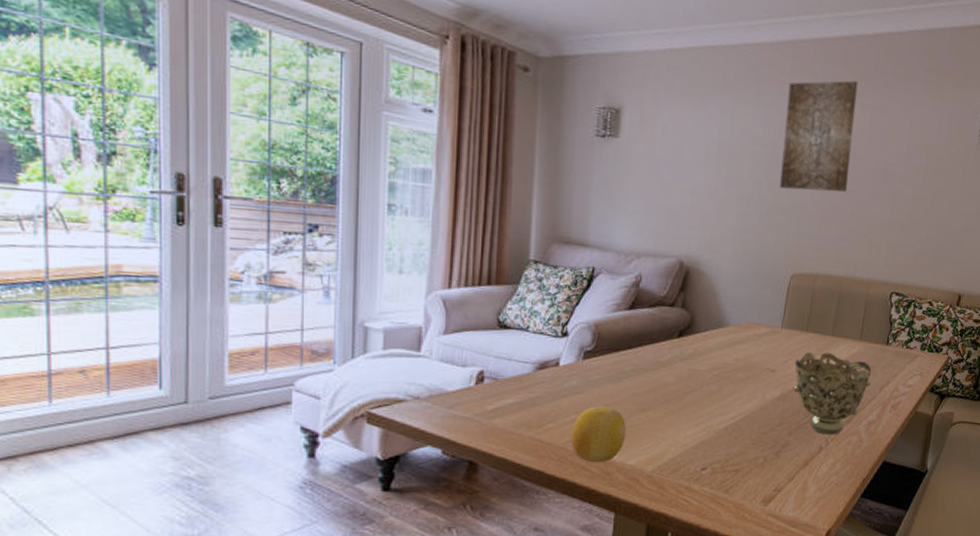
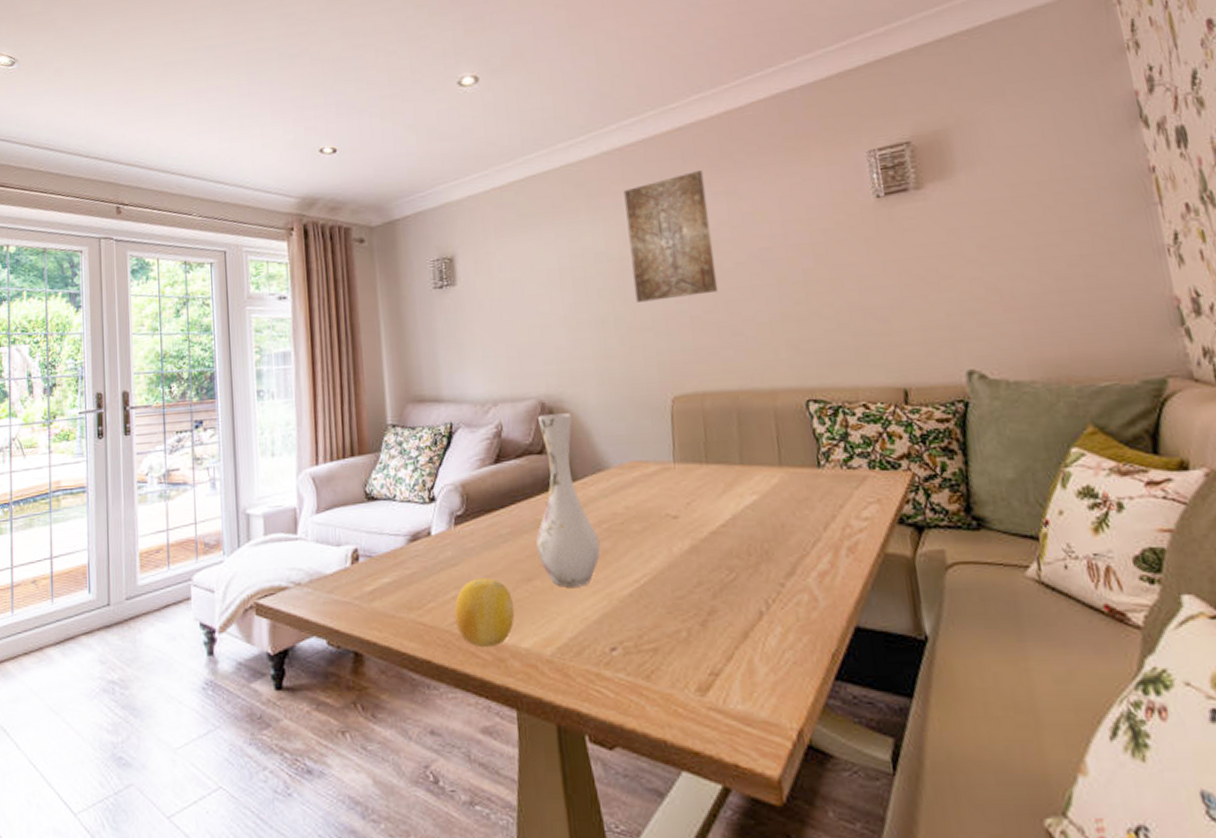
vase: none [654,273,709,419] -> present [536,413,601,587]
decorative bowl: present [793,352,872,435] -> none [700,486,809,595]

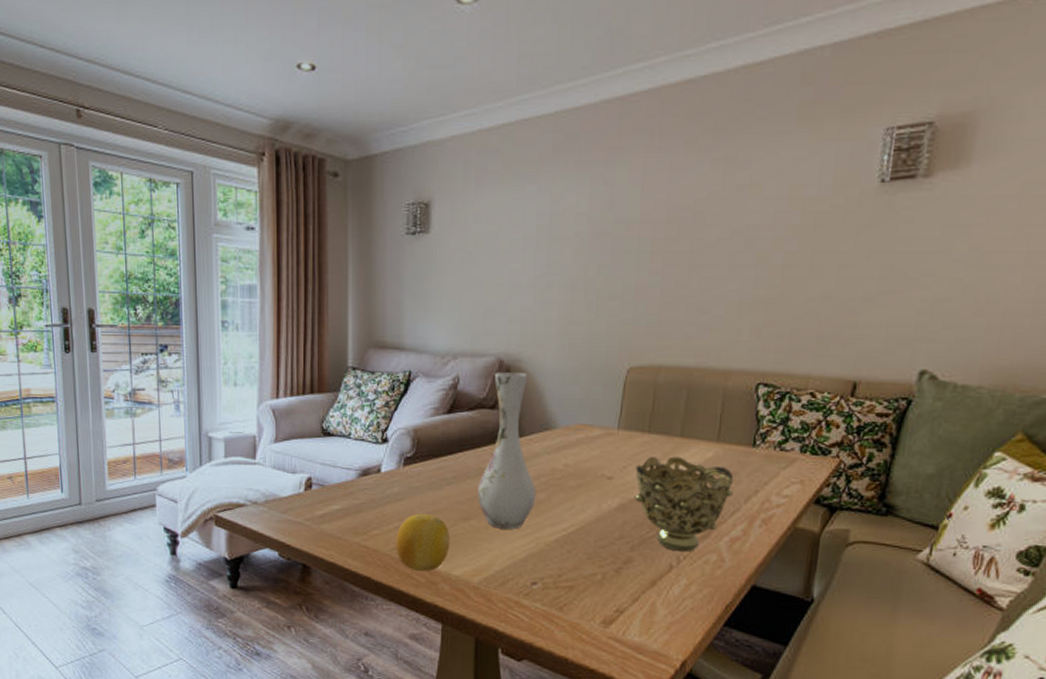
wall art: present [623,170,719,302] -> none [610,132,706,270]
decorative bowl: none [700,486,809,595] -> present [635,456,734,552]

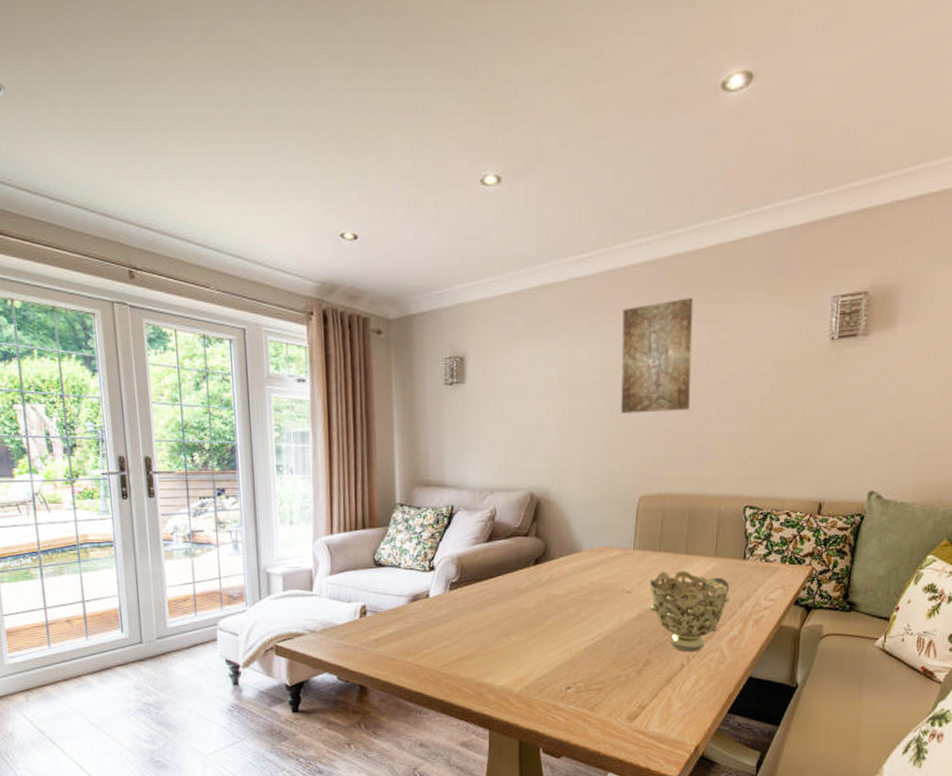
fruit: present [395,513,451,572] -> none [445,632,494,685]
vase: present [478,372,537,529] -> none [516,504,567,642]
wall art: none [610,132,706,270] -> present [621,298,693,413]

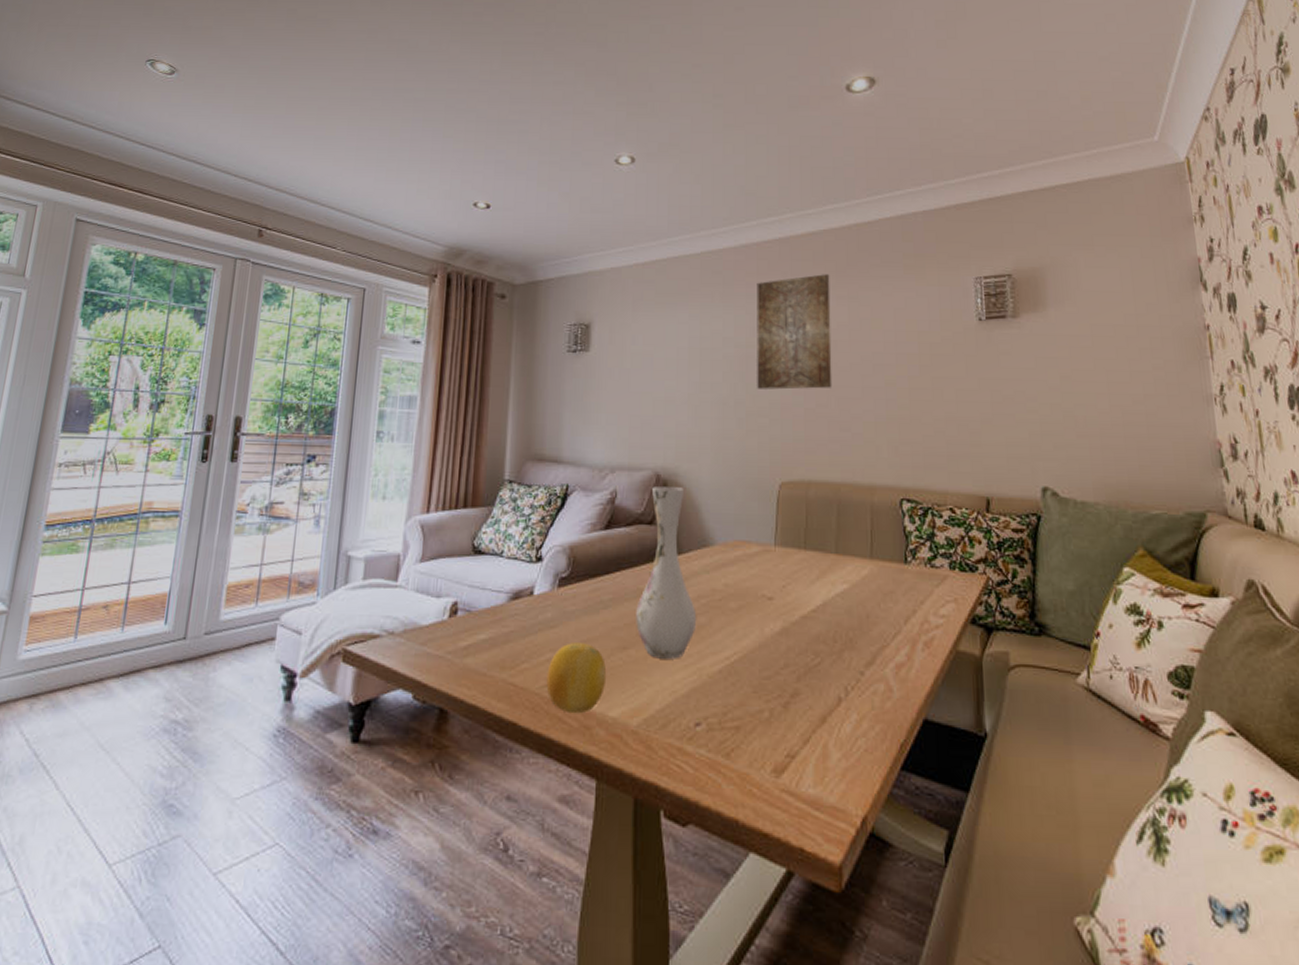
fruit: none [445,632,494,685] -> present [546,643,607,714]
vase: none [516,504,567,642] -> present [636,487,697,659]
decorative bowl: present [649,571,730,652] -> none [795,574,892,682]

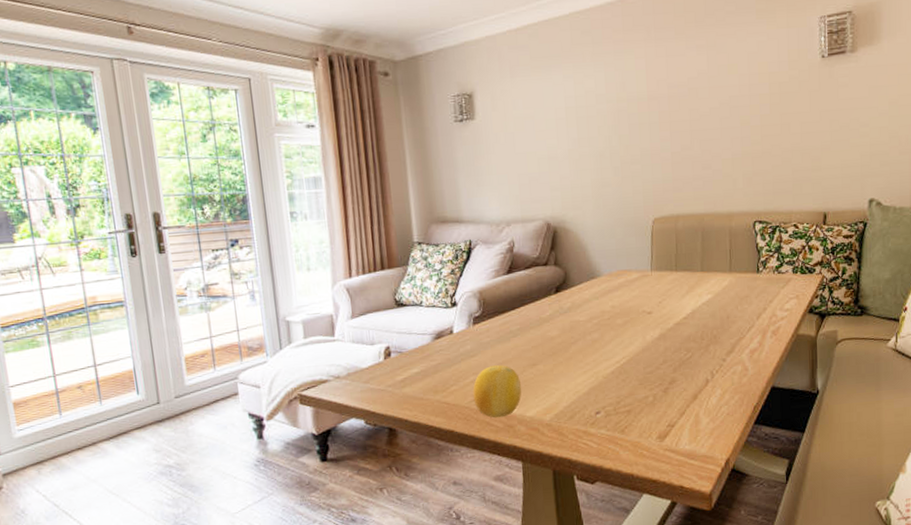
vase: present [636,487,697,659] -> none [540,232,591,369]
wall art: present [756,274,832,390] -> none [623,25,695,139]

